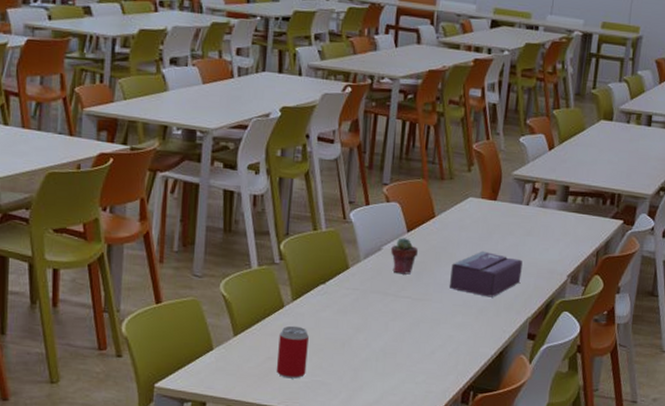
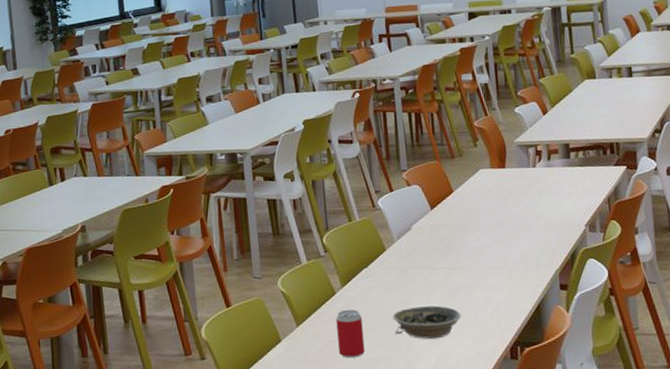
bowl: none [341,334,418,371] -> present [392,305,462,339]
potted succulent: present [390,238,418,275] -> none [419,215,444,248]
tissue box: present [449,250,523,298] -> none [476,215,543,257]

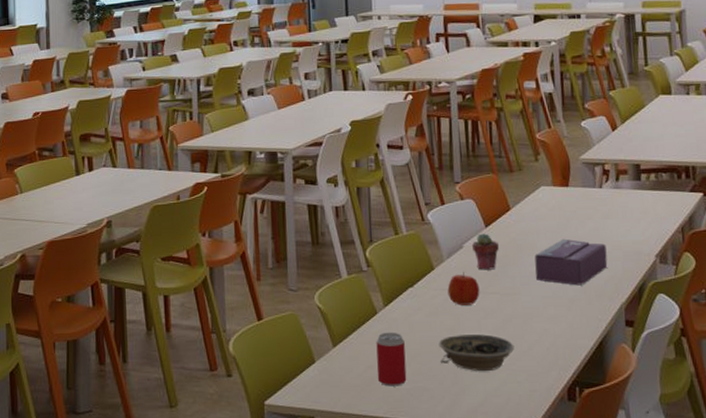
apple: none [398,250,429,282] -> present [447,271,480,306]
potted succulent: none [419,215,444,248] -> present [471,233,499,270]
tissue box: none [476,215,543,257] -> present [534,238,608,286]

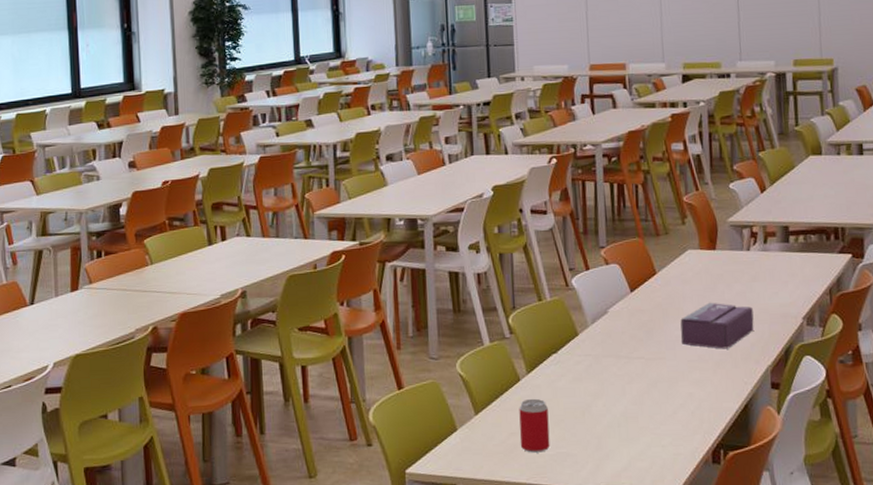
bowl: present [438,334,515,372] -> none [582,399,659,437]
apple: present [447,271,480,306] -> none [591,336,625,371]
potted succulent: present [471,233,499,270] -> none [616,298,644,335]

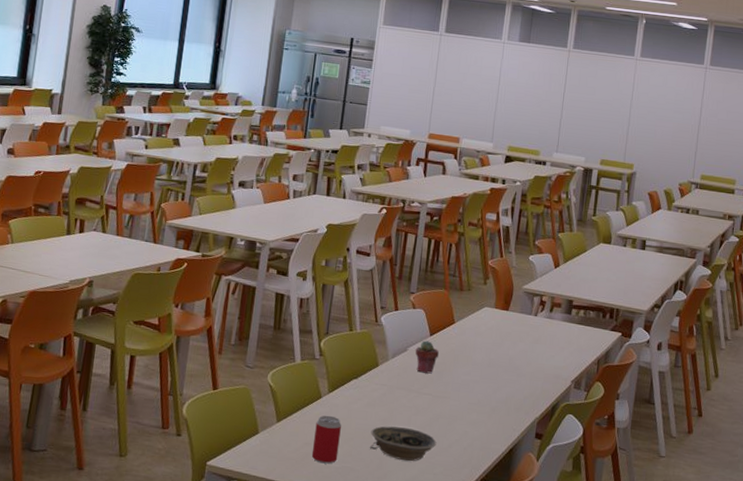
bowl: none [582,399,659,437] -> present [369,426,437,462]
potted succulent: none [616,298,644,335] -> present [415,340,439,374]
tissue box: present [680,302,754,349] -> none [465,355,531,398]

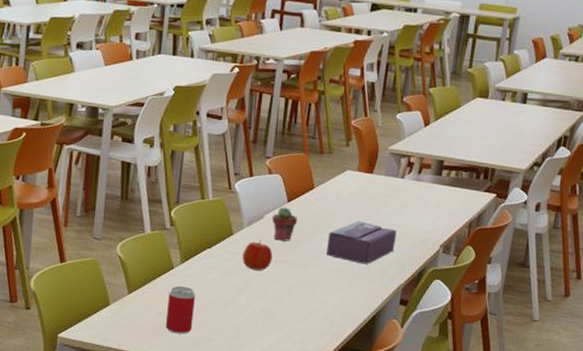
bowl: present [369,426,437,462] -> none [225,295,295,330]
apple: none [386,371,416,402] -> present [242,239,273,271]
tissue box: none [465,355,531,398] -> present [325,220,397,265]

